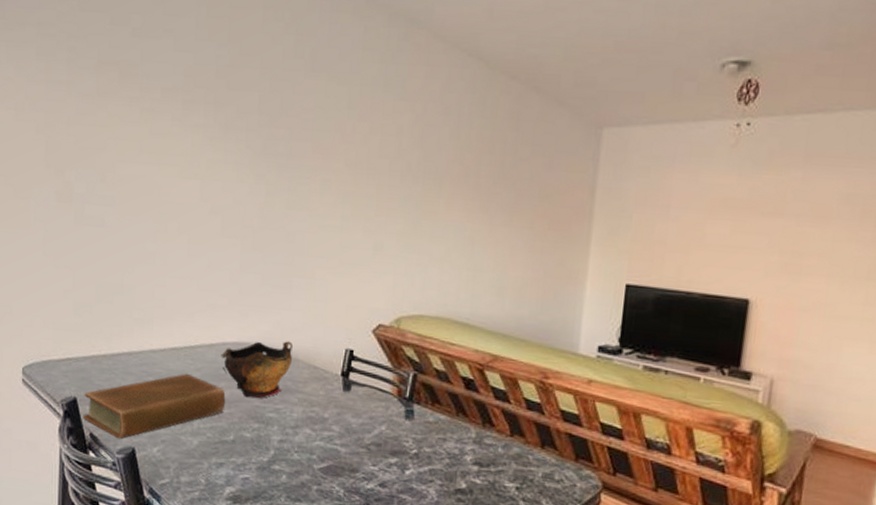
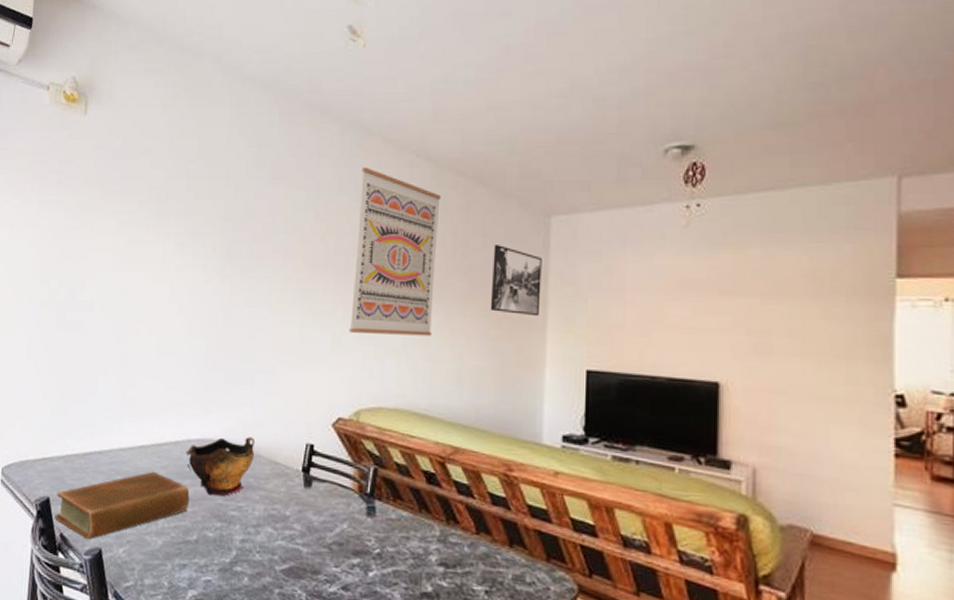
wall art: none [391,64,492,246] -> present [349,167,441,336]
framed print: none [536,155,591,230] -> present [490,245,542,317]

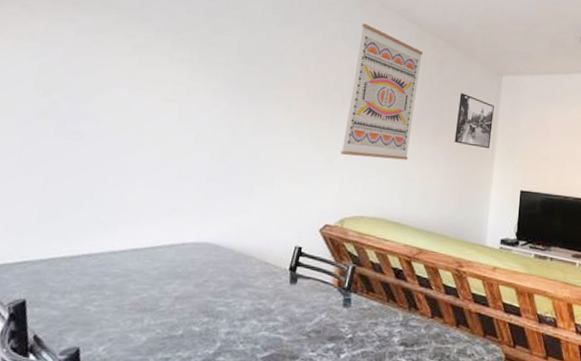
book: present [55,471,190,540] -> none [30,272,180,340]
decorative bowl: present [186,437,255,496] -> none [179,240,248,293]

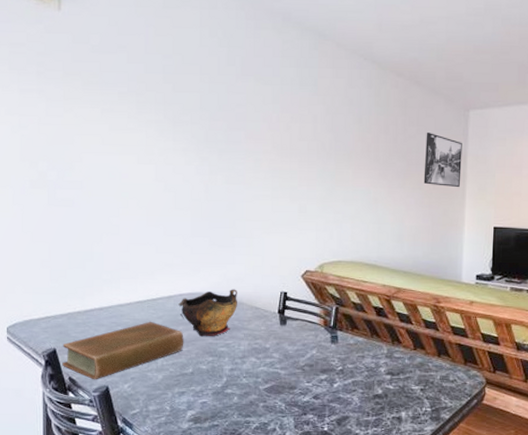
book: none [30,272,180,340] -> present [62,321,184,380]
decorative bowl: none [179,240,248,293] -> present [178,289,237,337]
wall art: present [340,23,423,160] -> none [313,67,384,205]

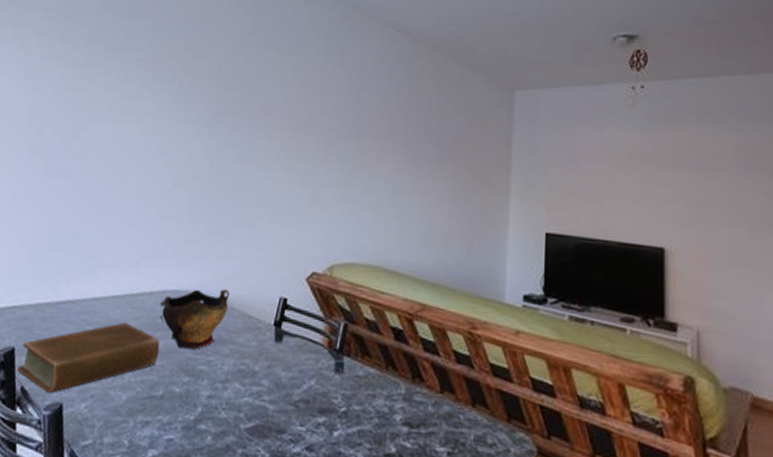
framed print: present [423,133,462,188] -> none [459,114,507,181]

